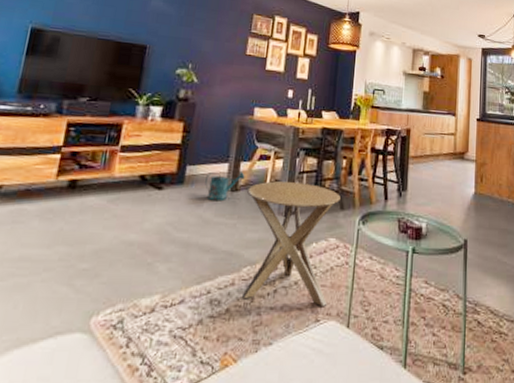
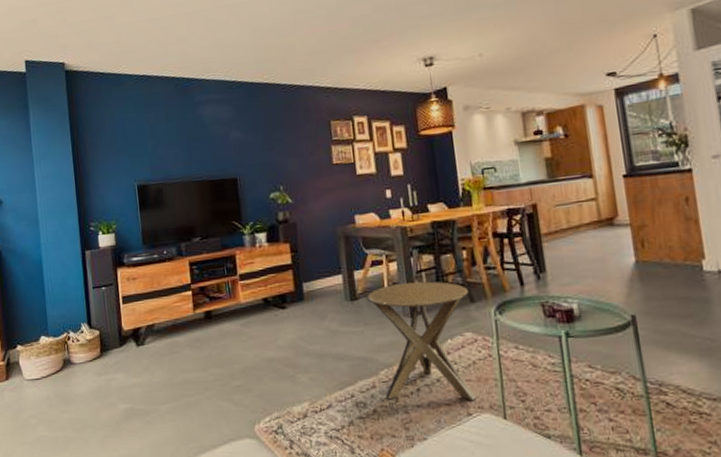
watering can: present [205,171,245,202] -> none [323,280,362,313]

